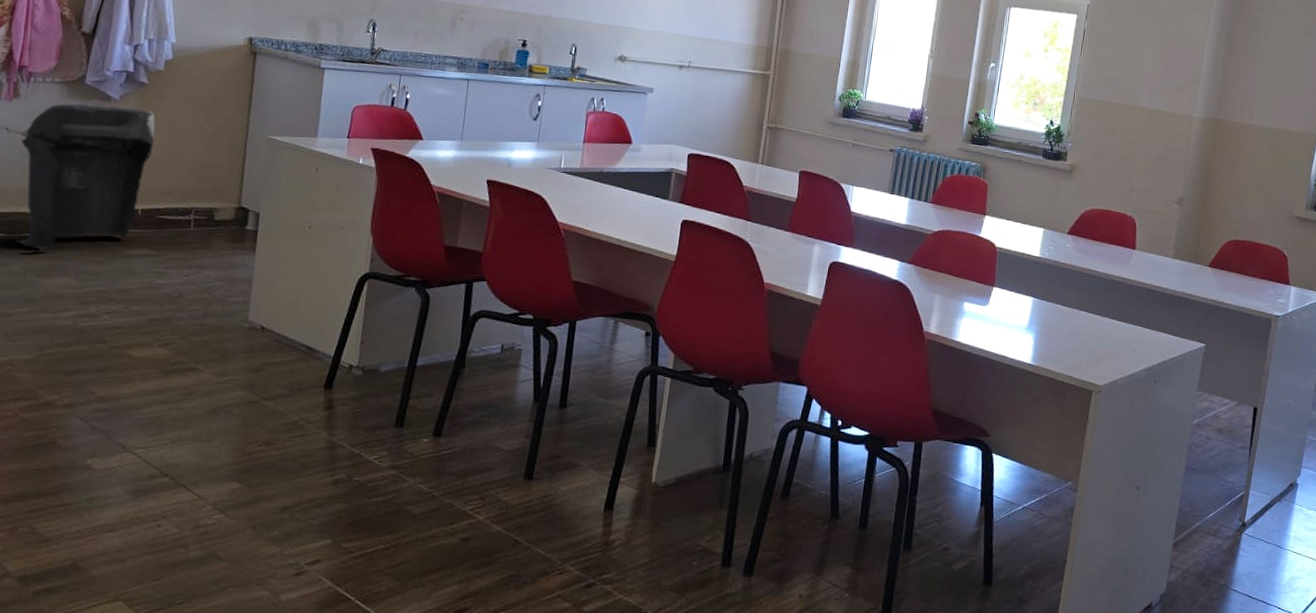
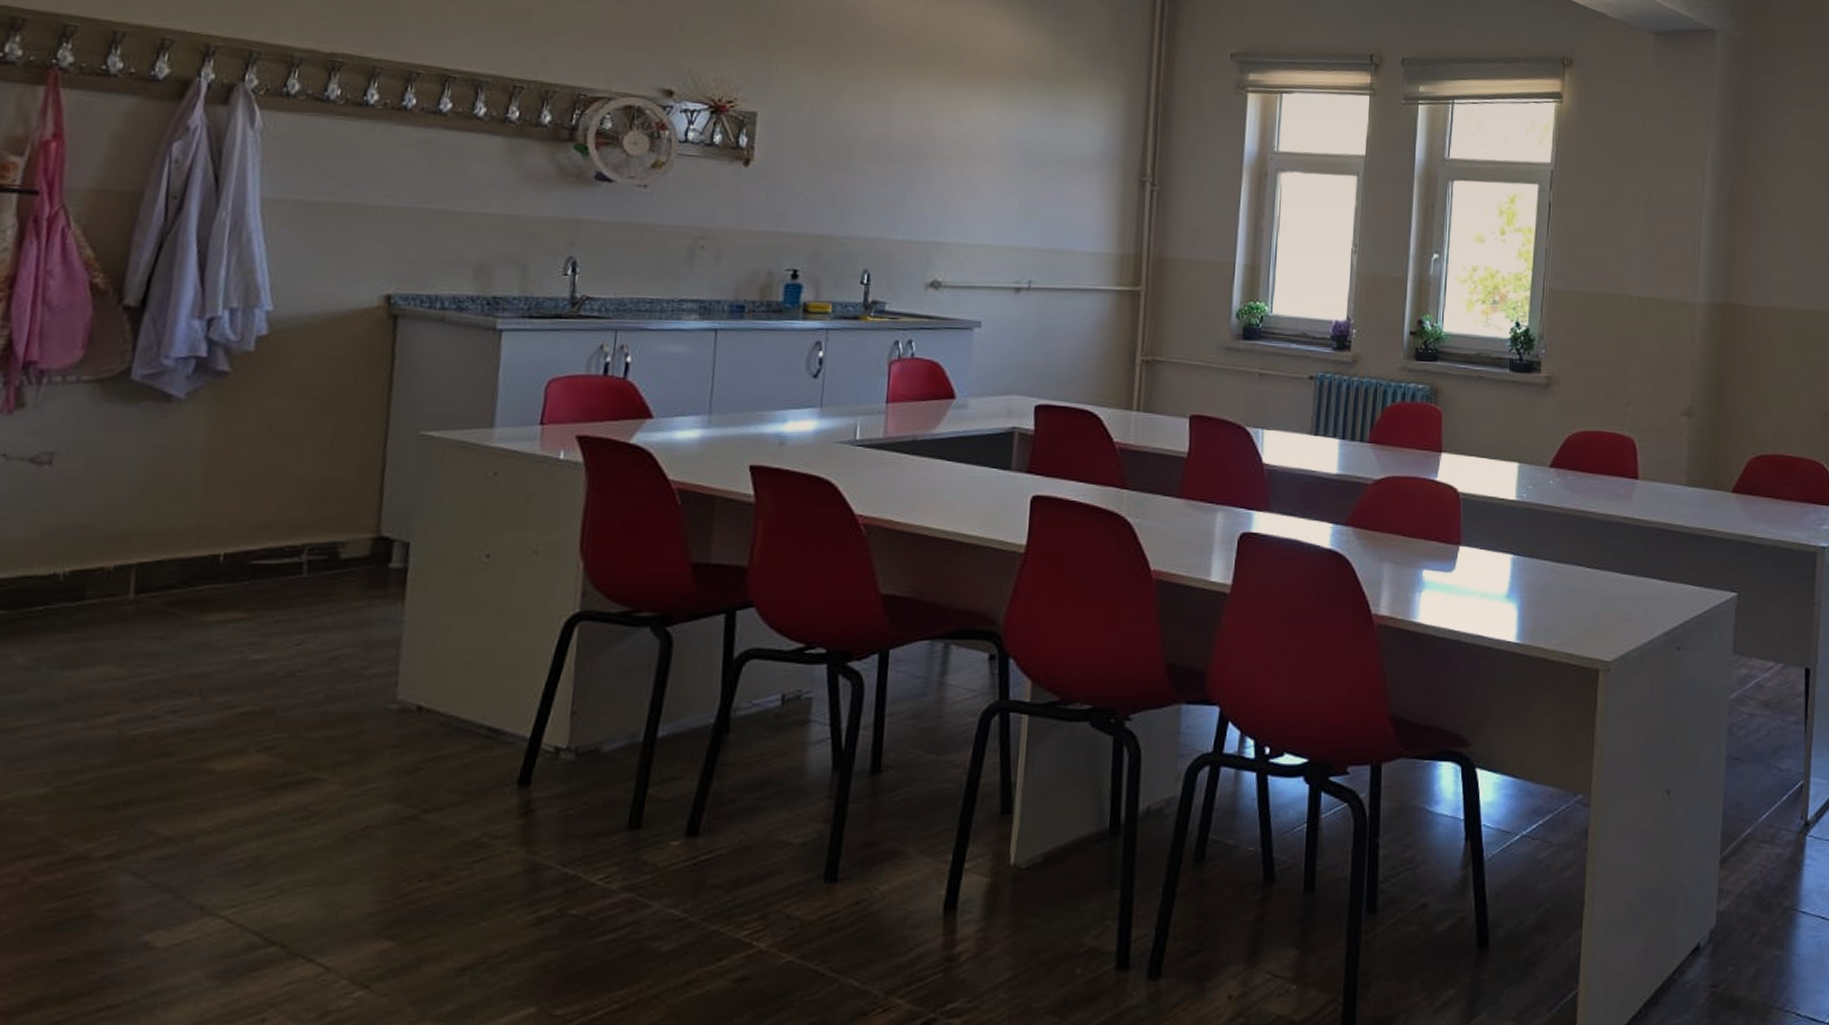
trash can: present [15,103,155,253] -> none [21,408,243,633]

